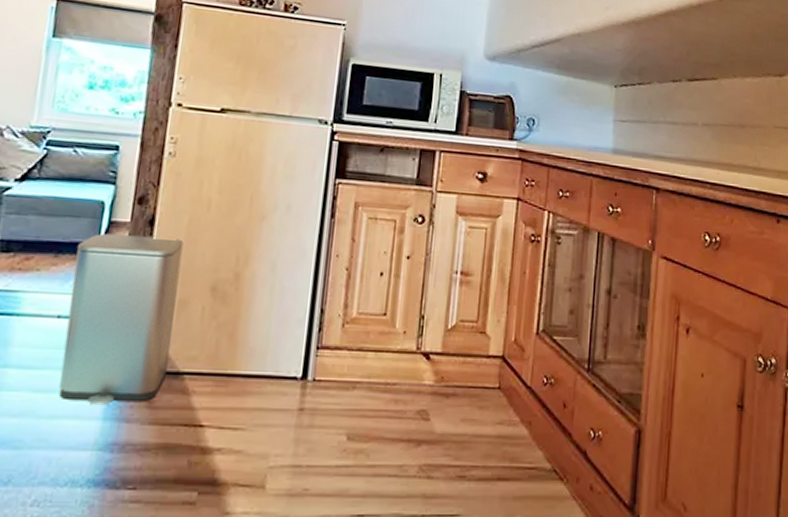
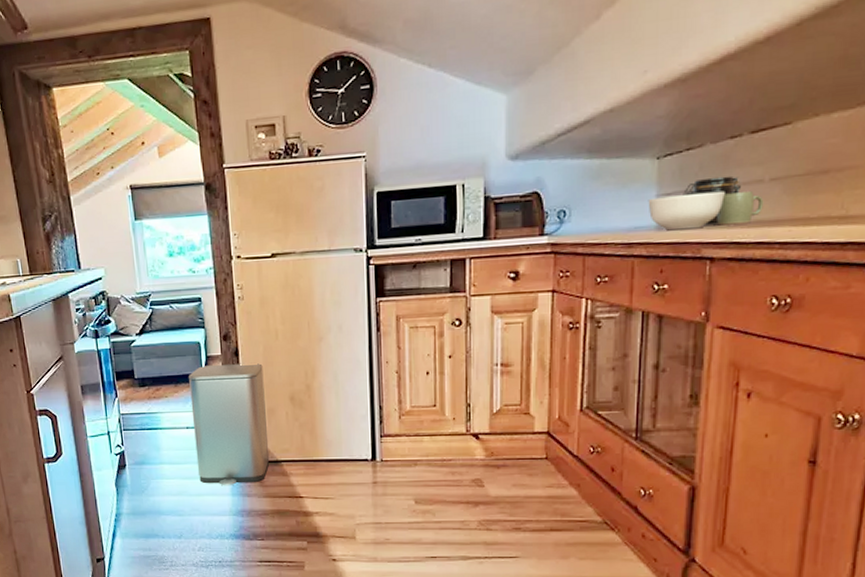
bowl: none [606,122,668,159] -> present [648,190,725,231]
jar: none [635,113,680,157] -> present [683,175,741,225]
mug: none [662,130,698,161] -> present [717,191,764,226]

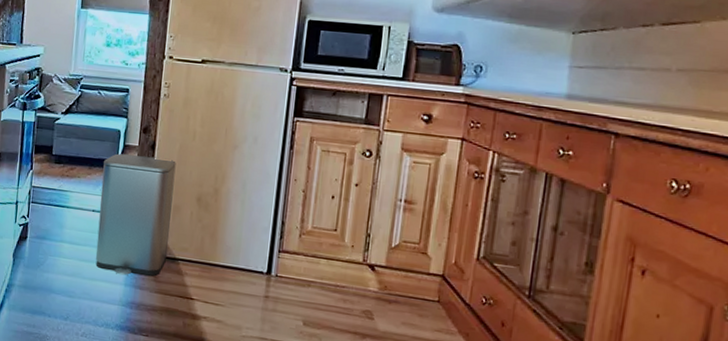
bowl: present [648,190,725,231] -> none [560,68,634,104]
jar: present [683,175,741,225] -> none [594,58,649,103]
mug: present [717,191,764,226] -> none [624,76,670,107]

